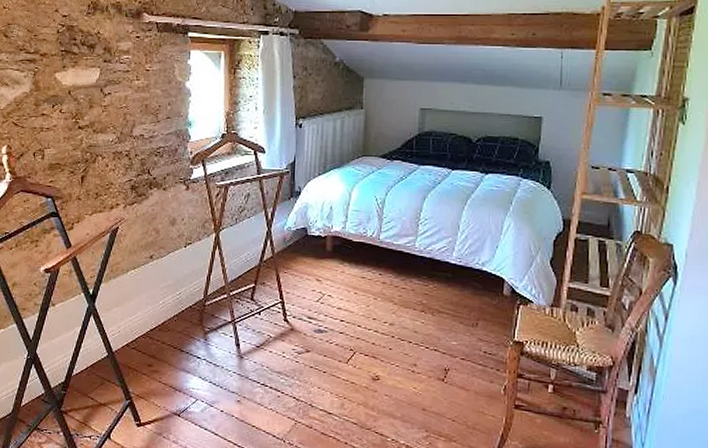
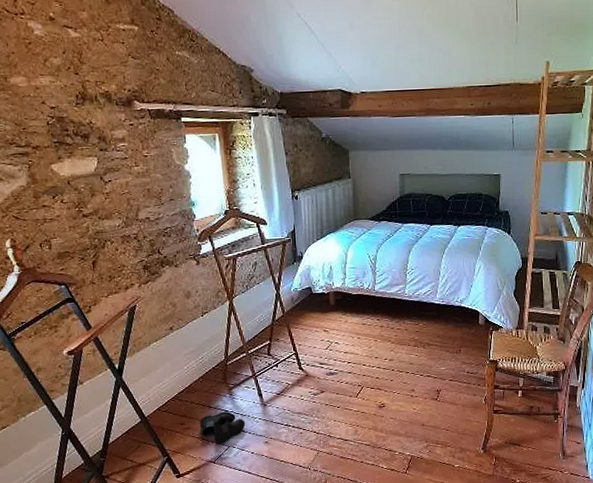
boots: none [167,358,218,395] -> present [199,411,246,444]

